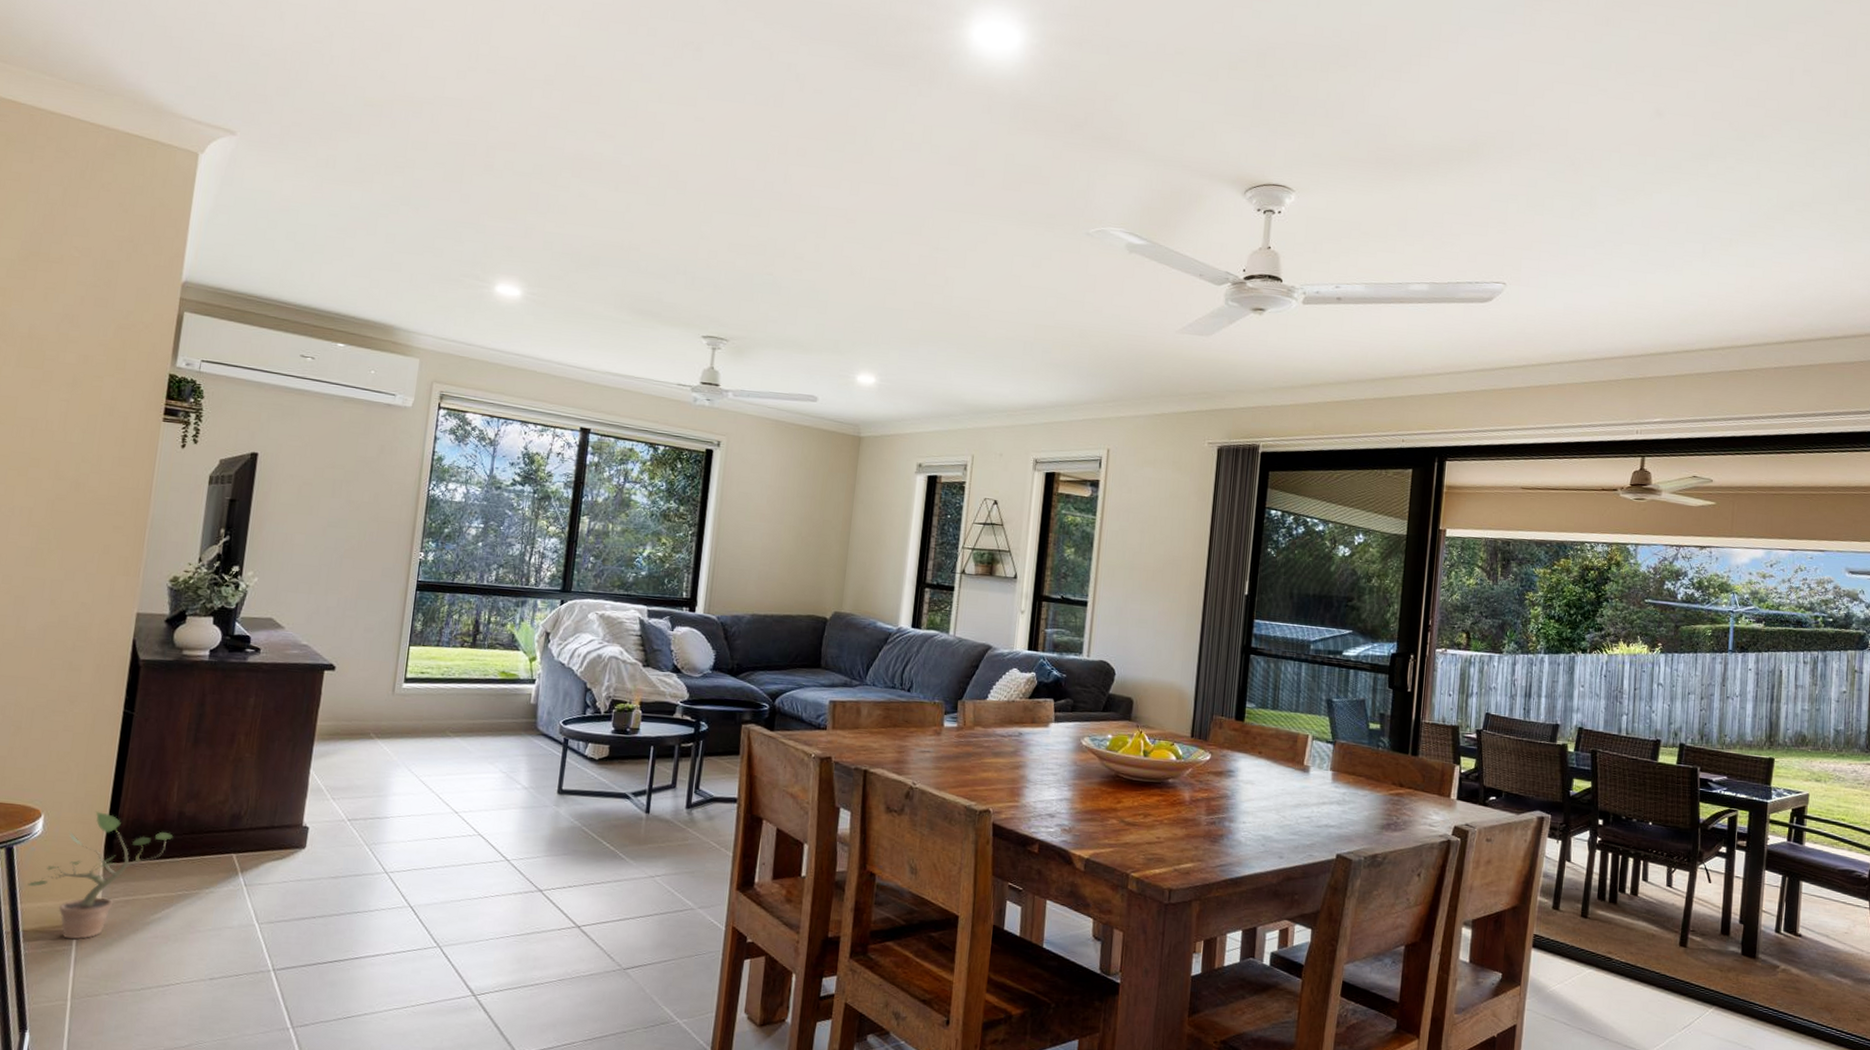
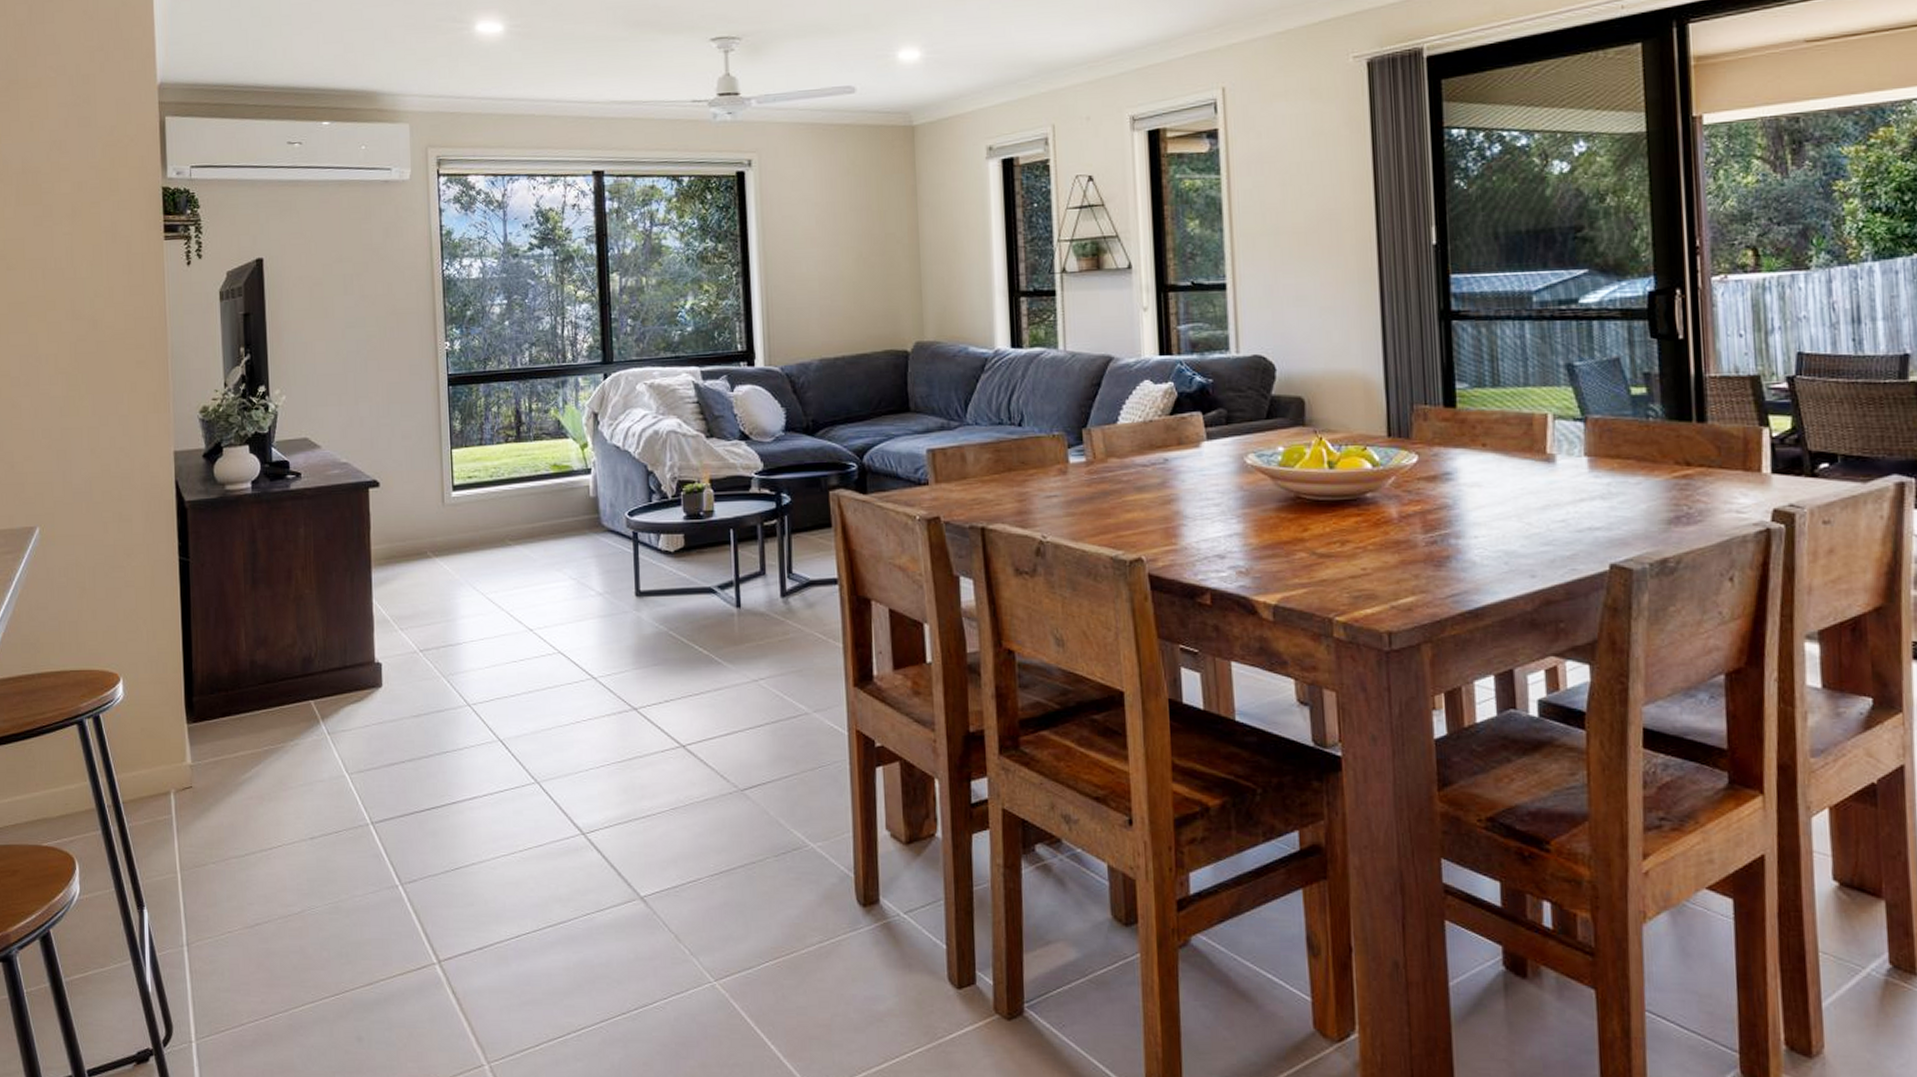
potted plant: present [27,811,174,940] -> none [119,669,250,808]

